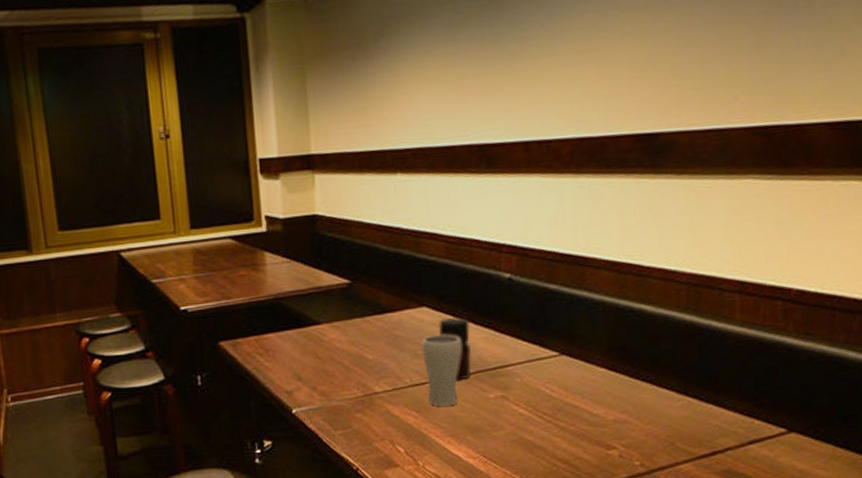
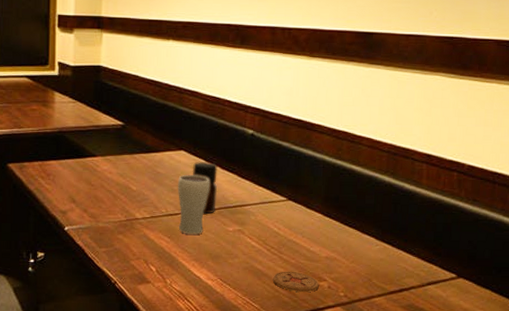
coaster: none [549,440,607,464] -> present [273,271,319,292]

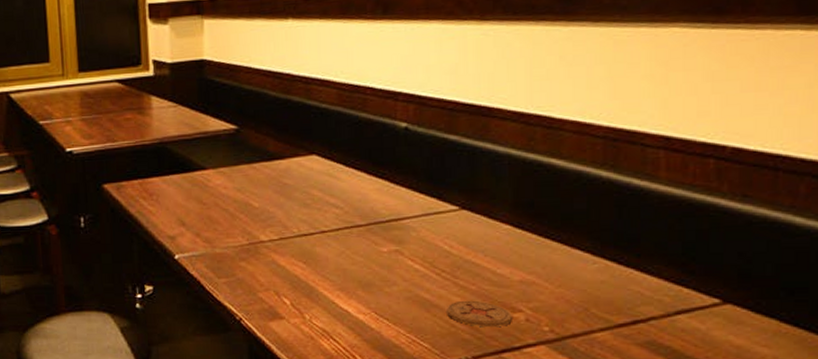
drinking glass: present [177,174,210,235] -> none [310,183,354,258]
bottle: present [192,161,218,214] -> none [328,166,364,232]

